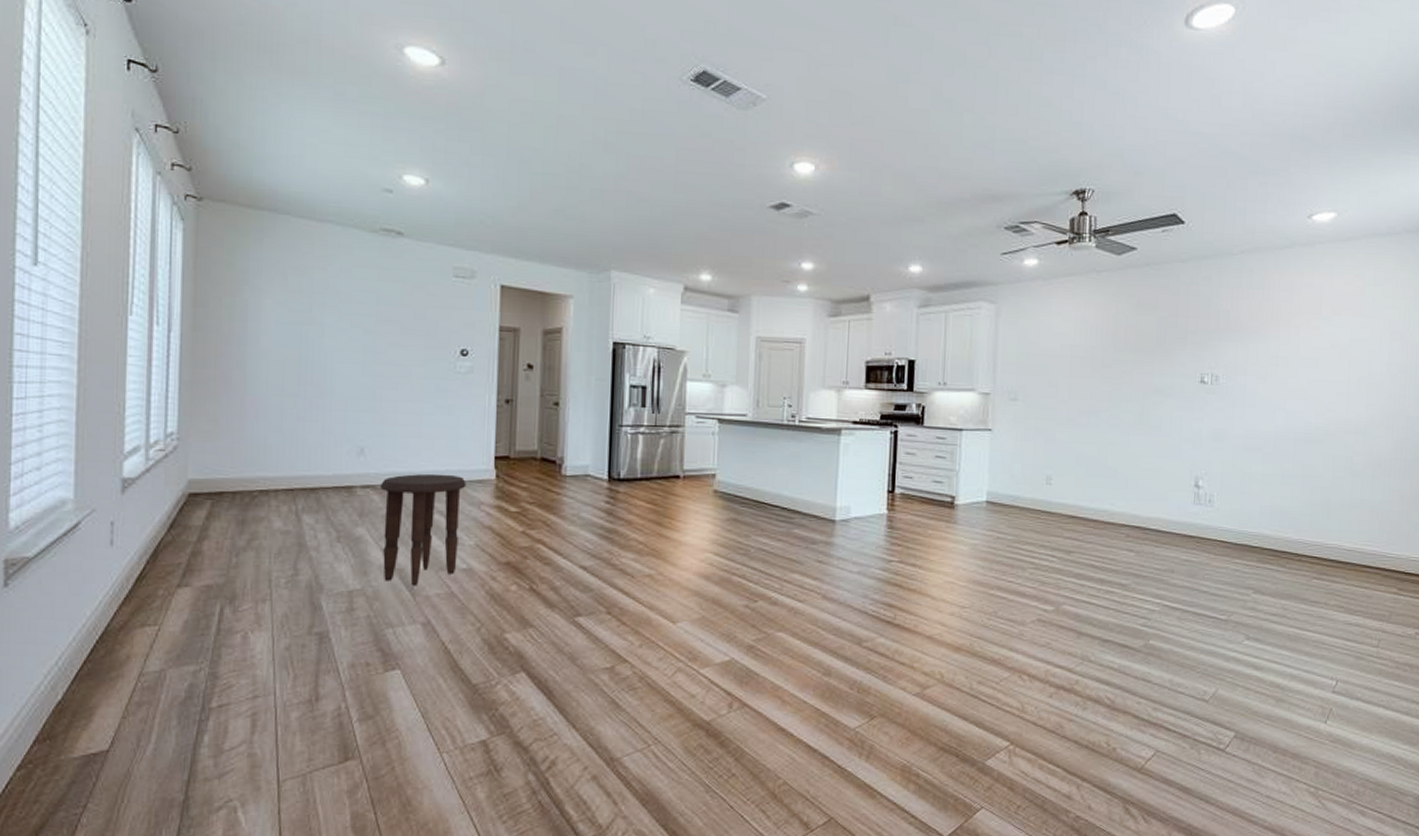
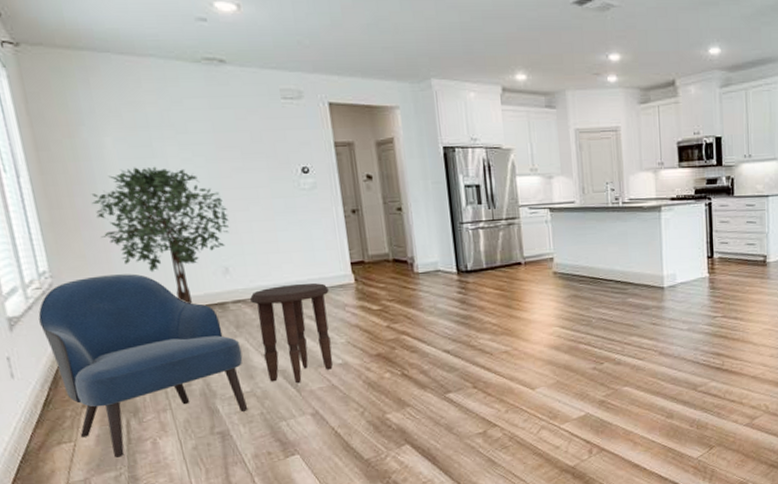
armchair: none [154,443,360,649] -> present [38,273,248,458]
potted tree: none [237,332,375,484] -> present [91,166,229,304]

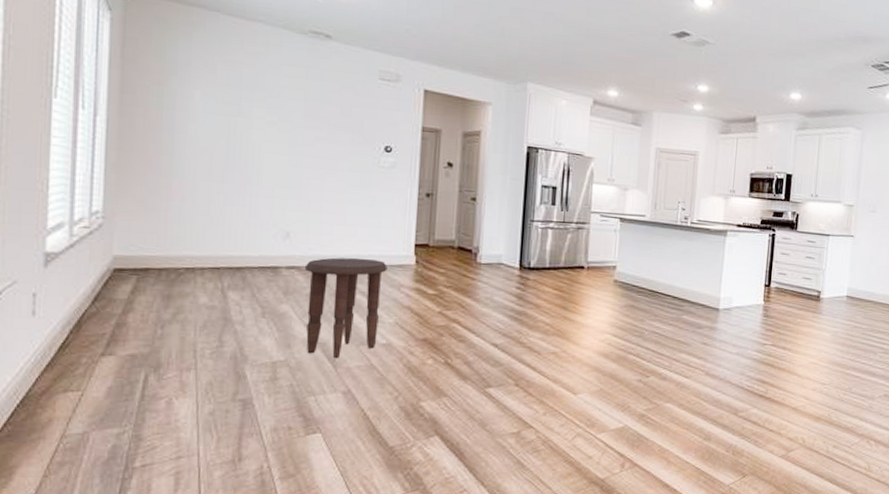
armchair: present [38,273,248,458] -> none [78,223,285,413]
potted tree: present [91,166,229,304] -> none [164,122,302,264]

